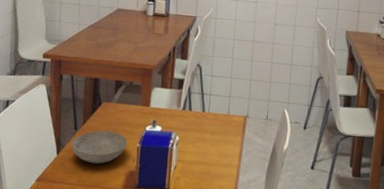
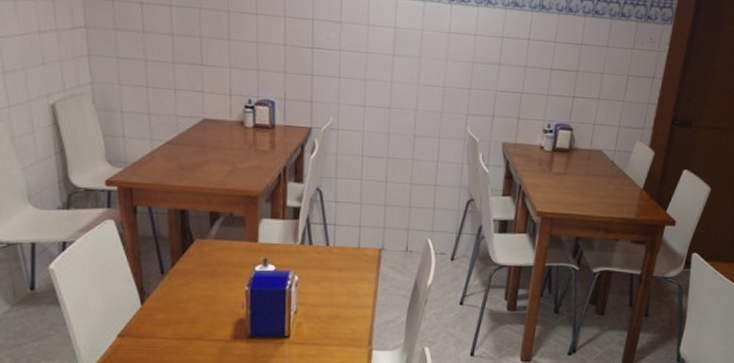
bowl: present [71,130,127,164] -> none [159,273,232,313]

